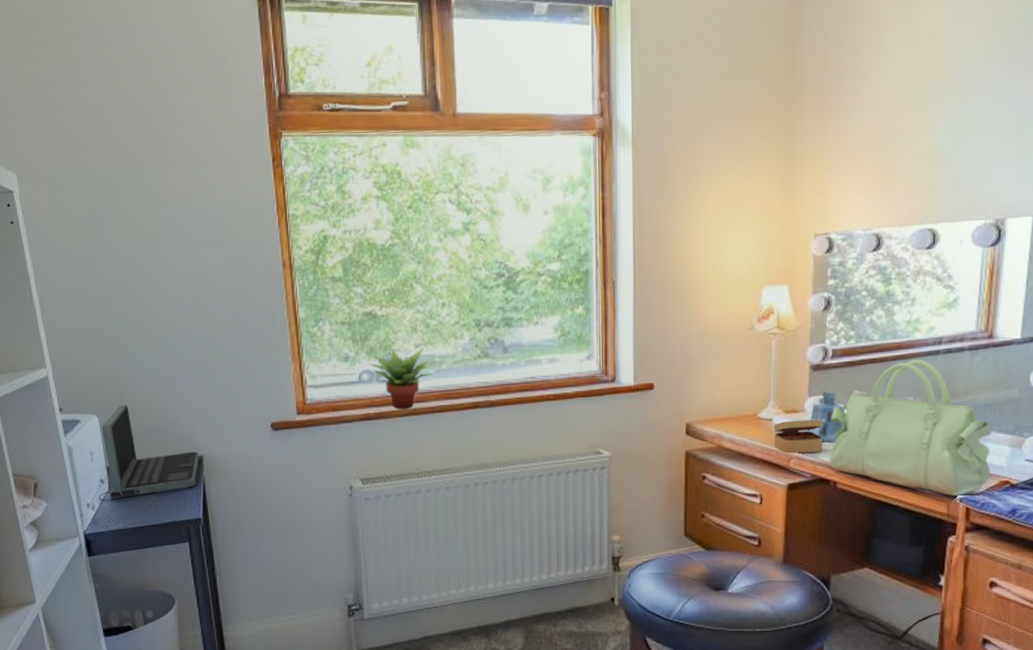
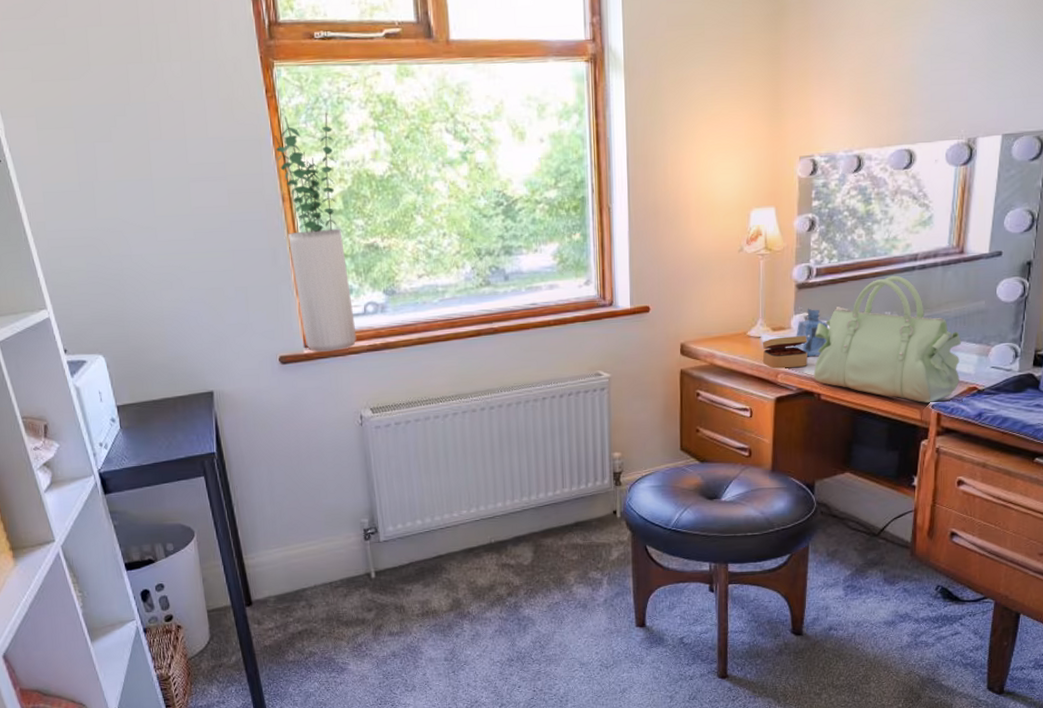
laptop: present [99,404,200,502] -> none [109,343,210,440]
vase: none [279,182,350,419] -> present [274,113,357,352]
succulent plant: present [369,347,432,410] -> none [373,278,436,340]

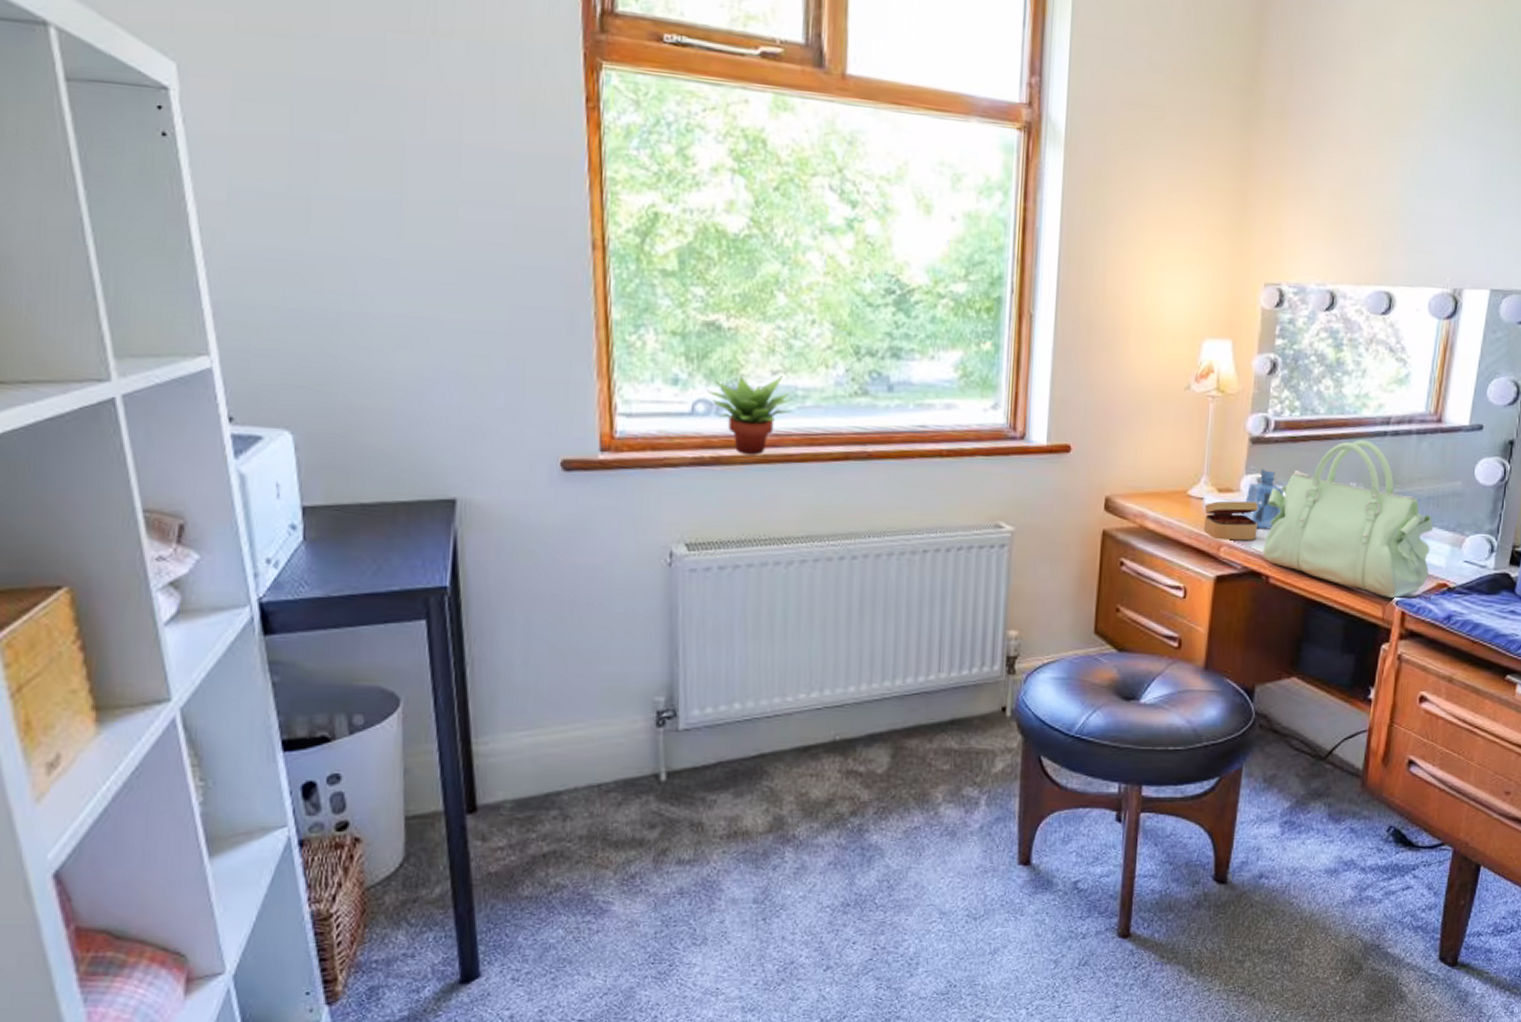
vase: present [274,113,357,352] -> none [590,136,677,460]
succulent plant: none [373,278,436,340] -> present [707,375,793,456]

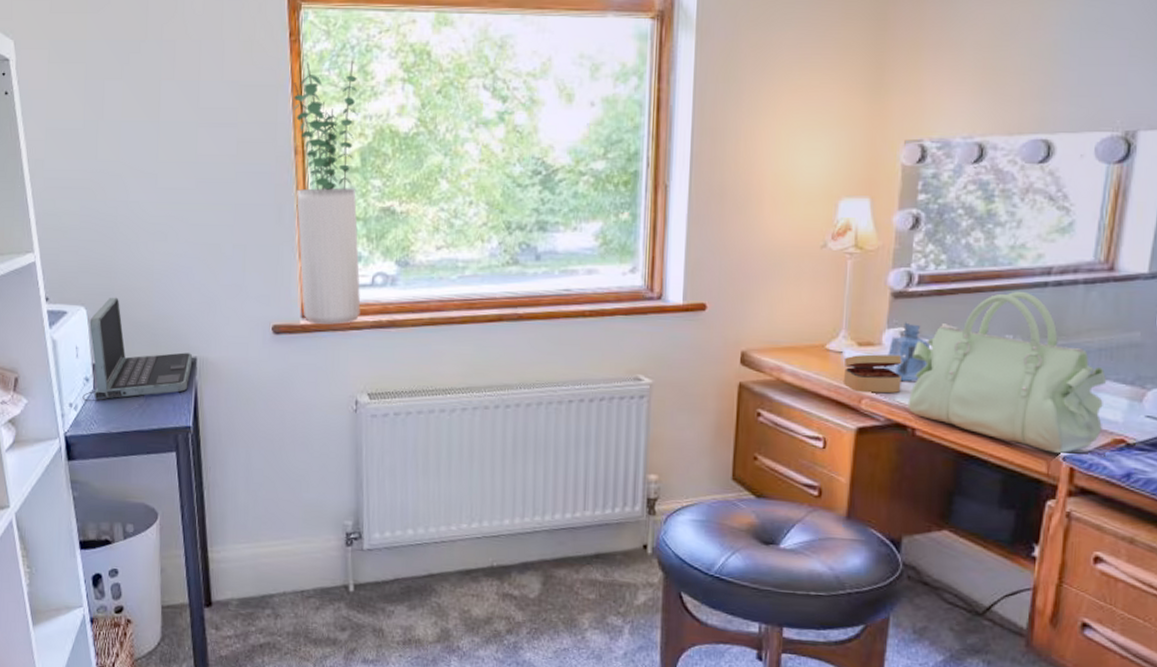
laptop: none [286,419,451,557] -> present [82,297,193,402]
vase: none [590,136,677,460] -> present [293,61,361,325]
succulent plant: present [707,375,793,456] -> none [384,250,454,319]

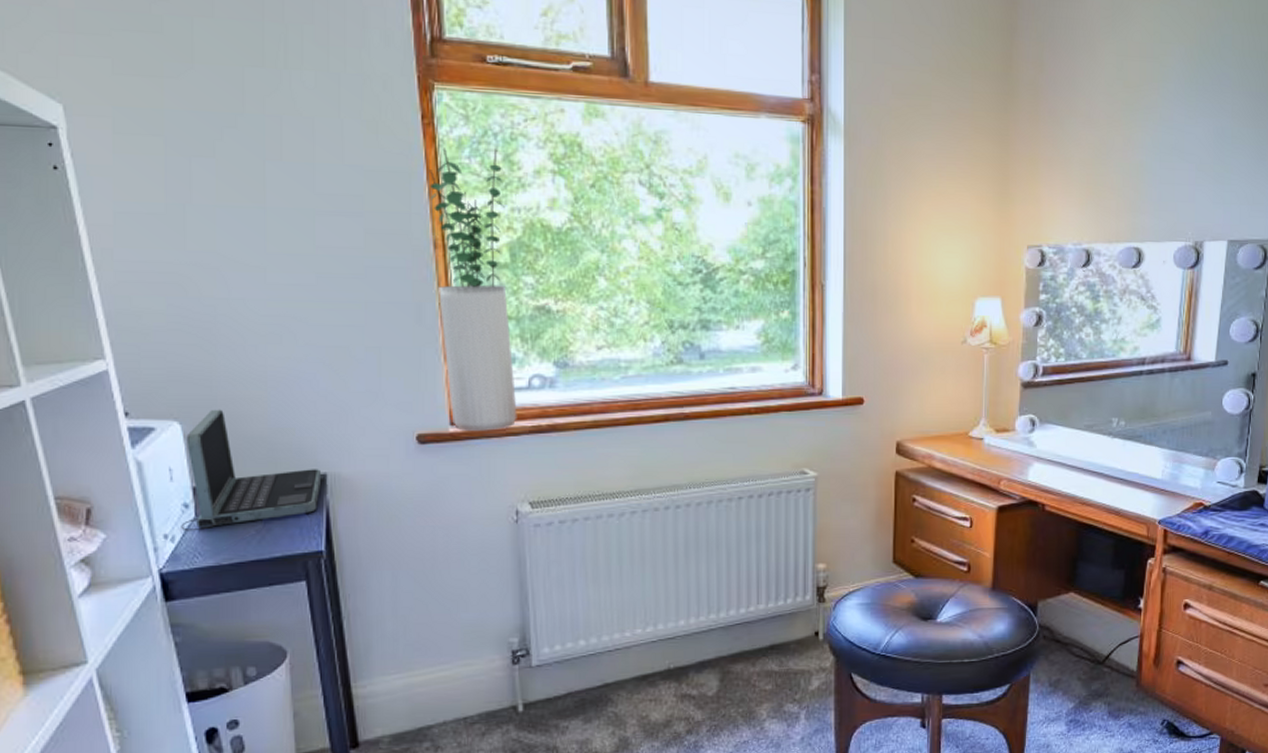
jewelry box: present [844,354,902,394] -> none [984,439,1032,475]
perfume bottle: present [883,322,930,381] -> none [1017,409,1053,462]
shoulder bag: present [907,291,1107,453] -> none [1038,379,1189,518]

